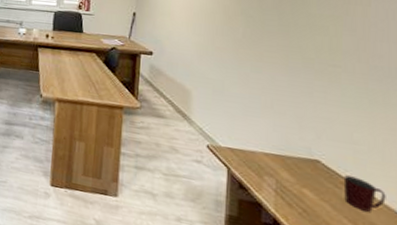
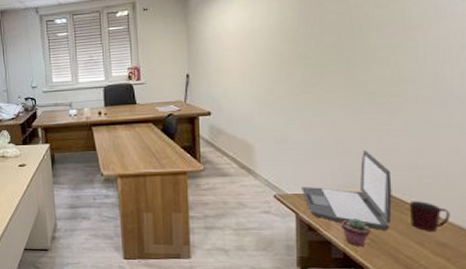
laptop: none [235,114,327,202] -> present [302,150,392,230]
potted succulent: none [273,183,303,217] -> present [341,219,371,248]

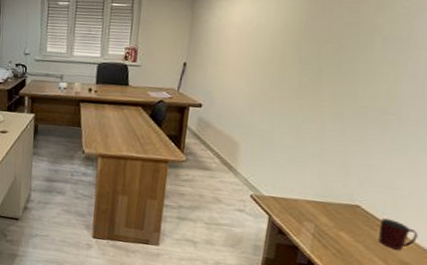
laptop: present [302,150,392,230] -> none [278,163,369,243]
potted succulent: present [341,219,371,248] -> none [311,228,339,257]

